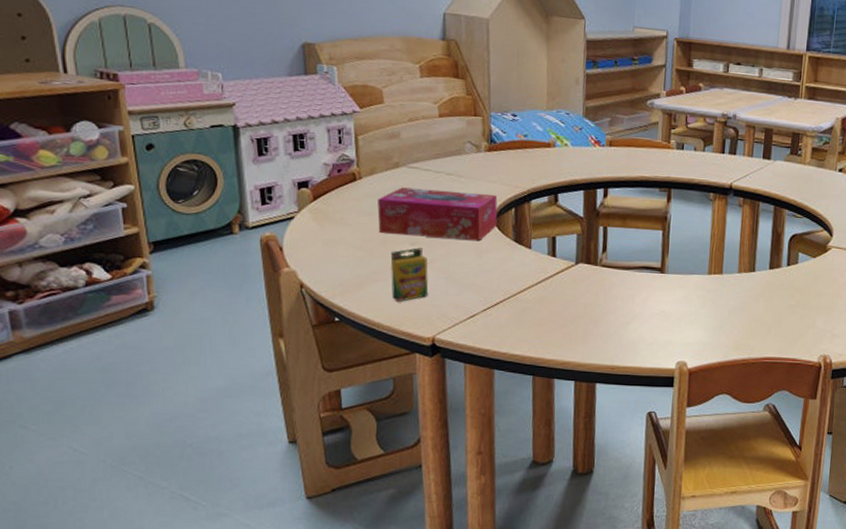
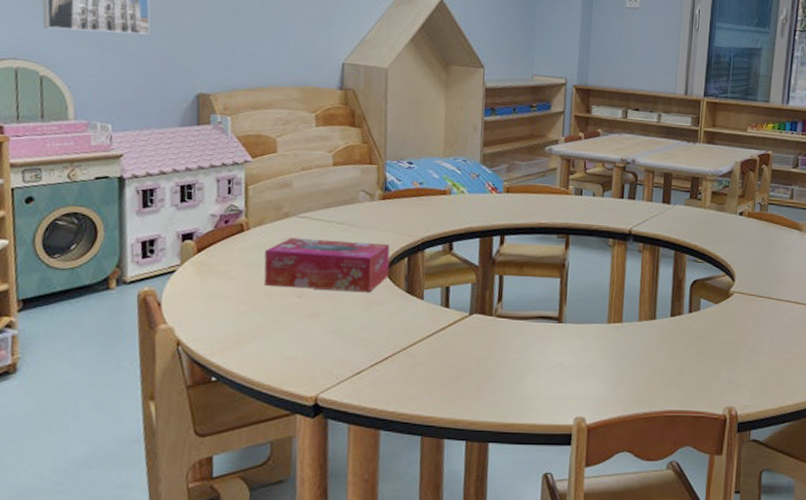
crayon box: present [390,248,429,303] -> none [274,300,315,359]

